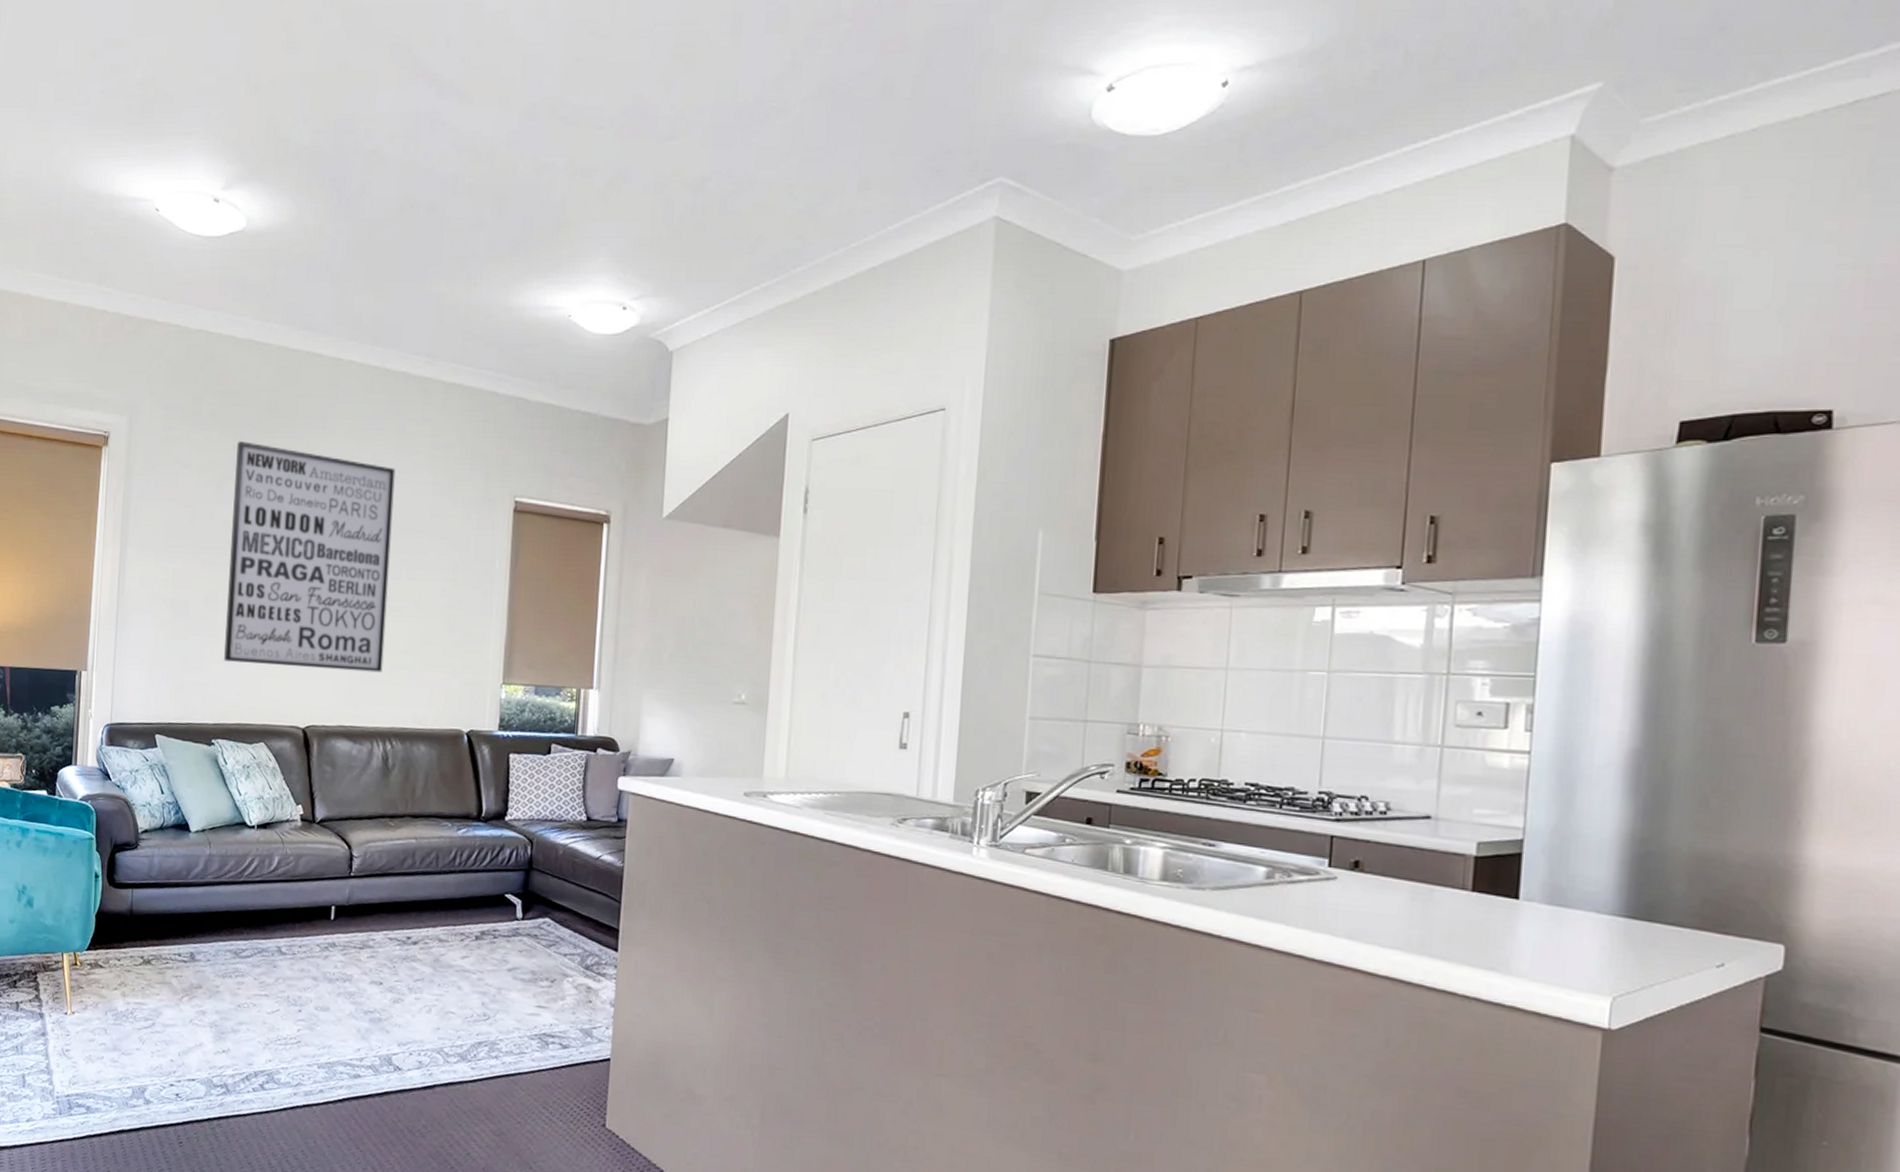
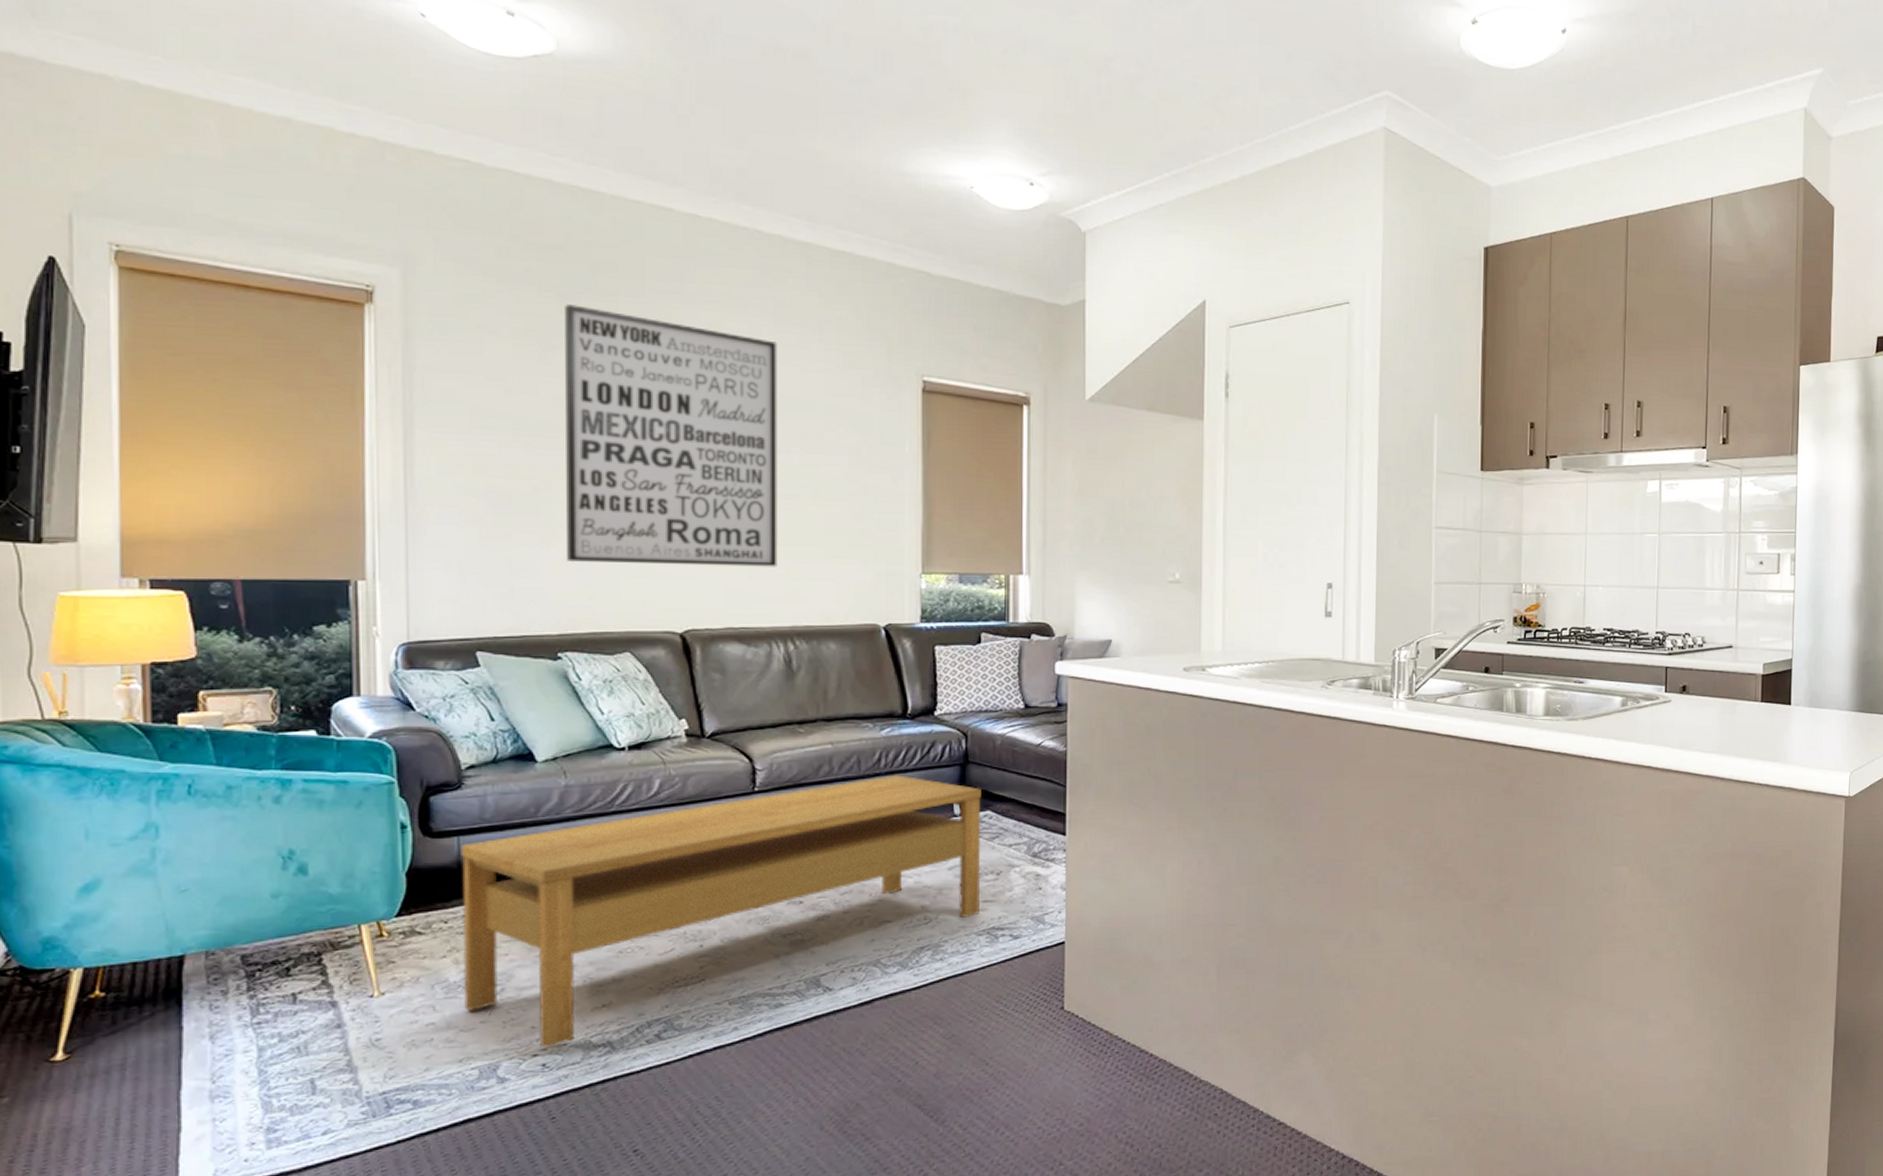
coffee table: none [126,874,542,1081] -> present [460,775,981,1048]

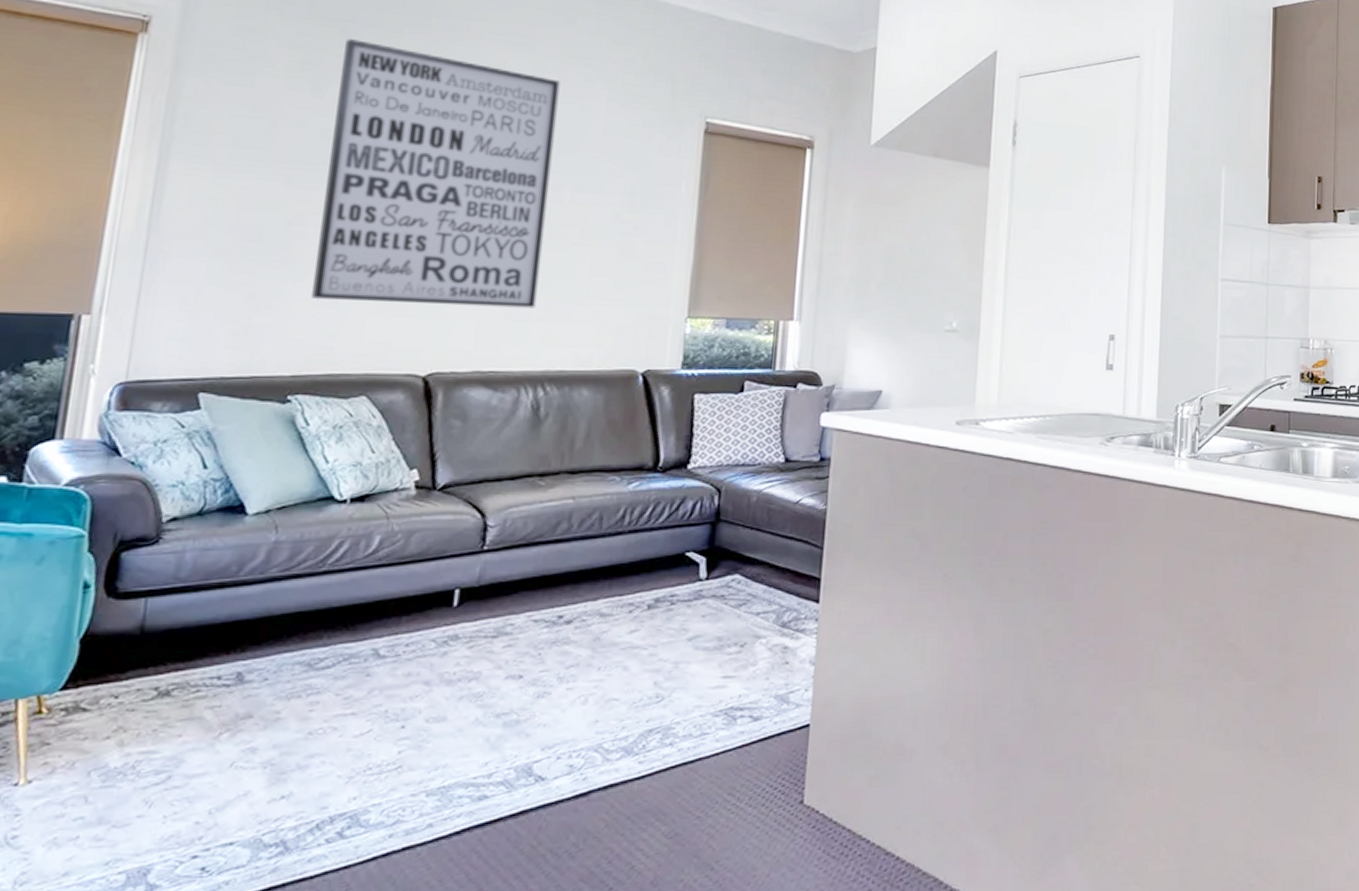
coffee table: present [460,775,981,1048] -> none [121,534,732,848]

